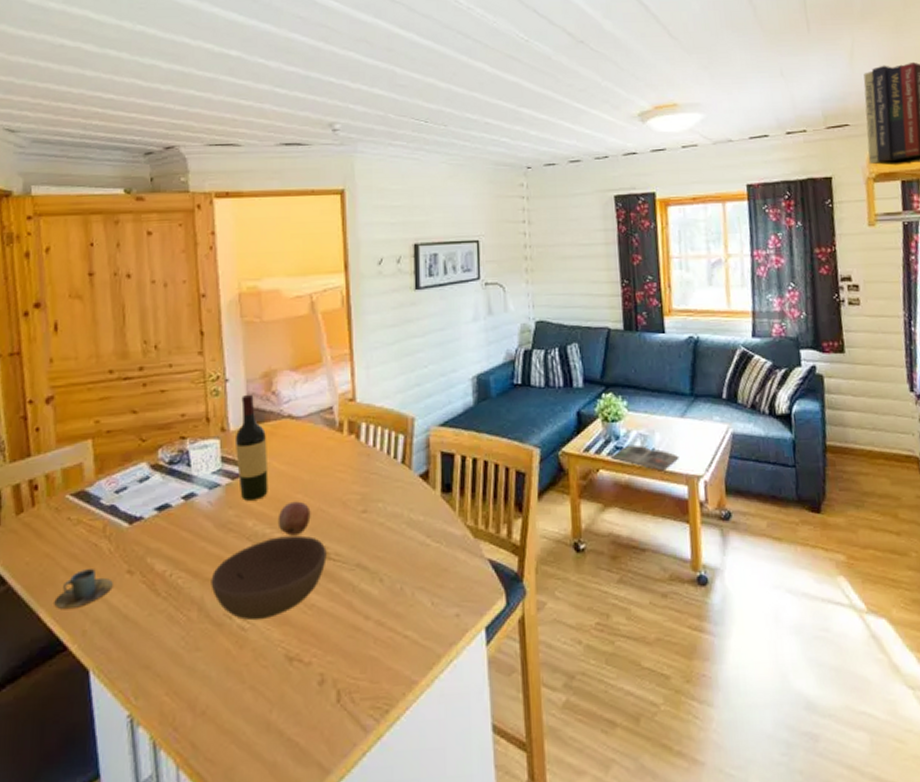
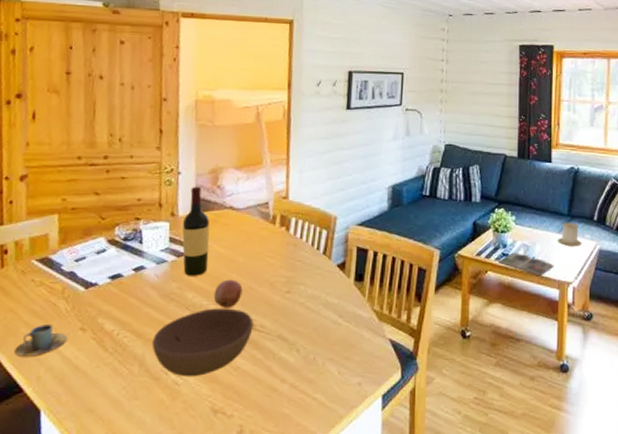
candle: none [679,403,711,434] -> present [557,222,582,248]

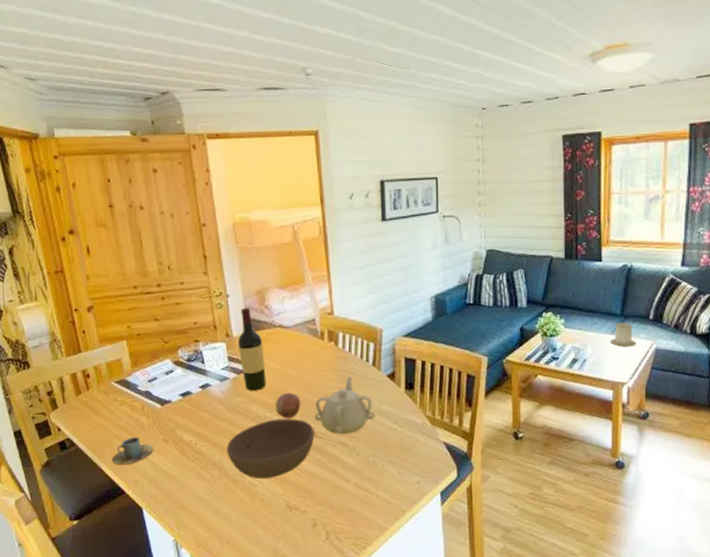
teapot: none [255,264,321,327] -> present [314,376,375,434]
magazine: present [499,253,554,276] -> none [548,356,607,378]

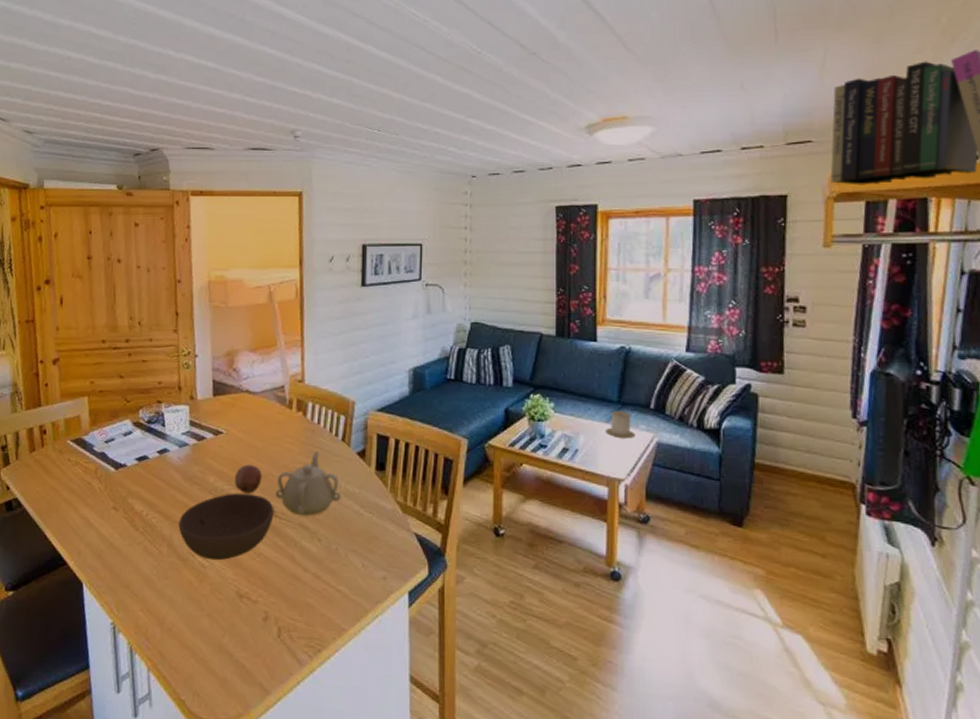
cup: present [112,436,153,465] -> none [57,501,102,532]
wine bottle: present [237,307,266,391] -> none [201,369,228,460]

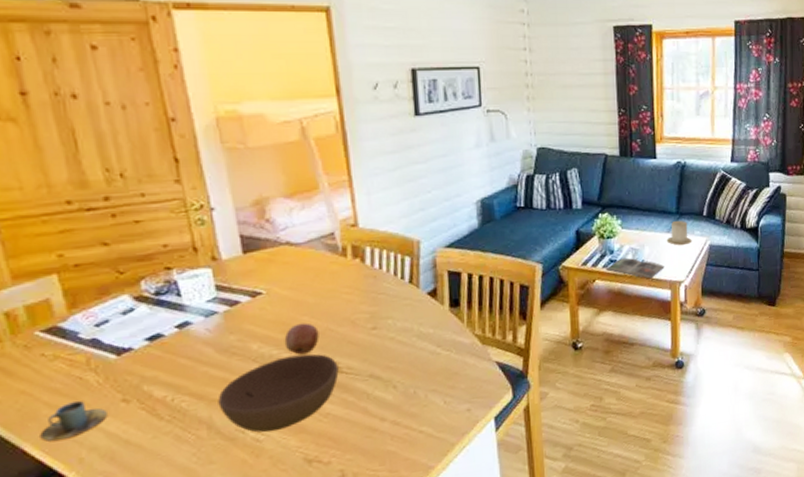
cup: none [57,501,102,532] -> present [40,400,107,441]
teapot: present [275,451,341,516] -> none [337,297,415,367]
magazine: none [535,444,602,472] -> present [606,257,665,279]

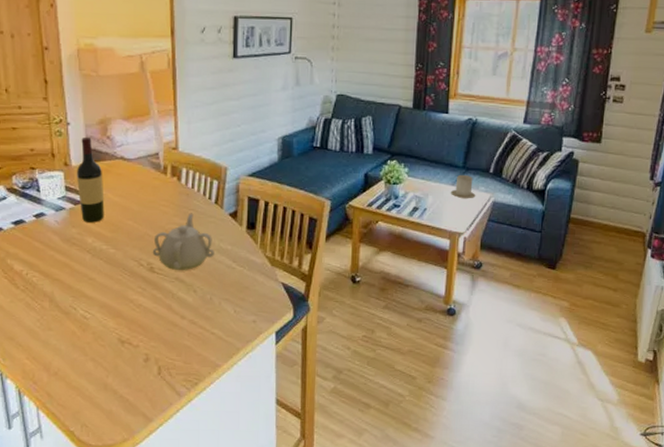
bowl: present [218,354,339,433] -> none [59,252,152,313]
wine bottle: none [228,222,272,326] -> present [76,136,104,223]
fruit: present [284,323,319,355] -> none [112,226,139,252]
teapot: none [337,297,415,367] -> present [152,213,215,270]
magazine: present [606,257,665,279] -> none [390,204,446,227]

